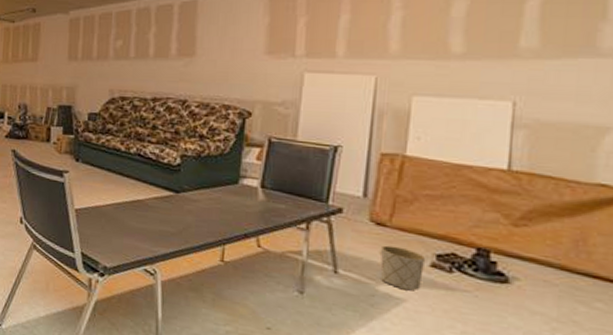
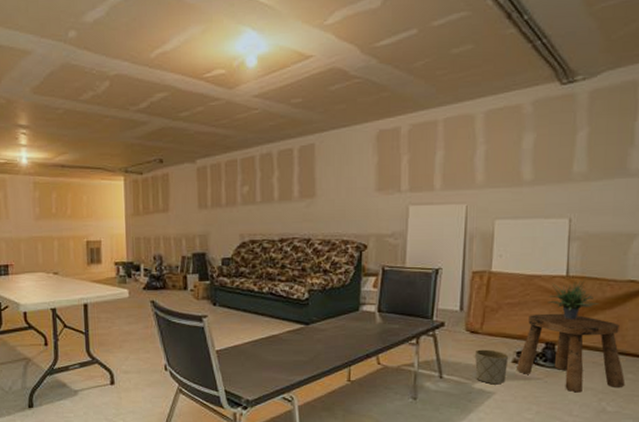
stool: none [434,212,592,319] -> present [515,313,626,393]
potted plant: none [480,175,555,226] -> present [547,278,600,321]

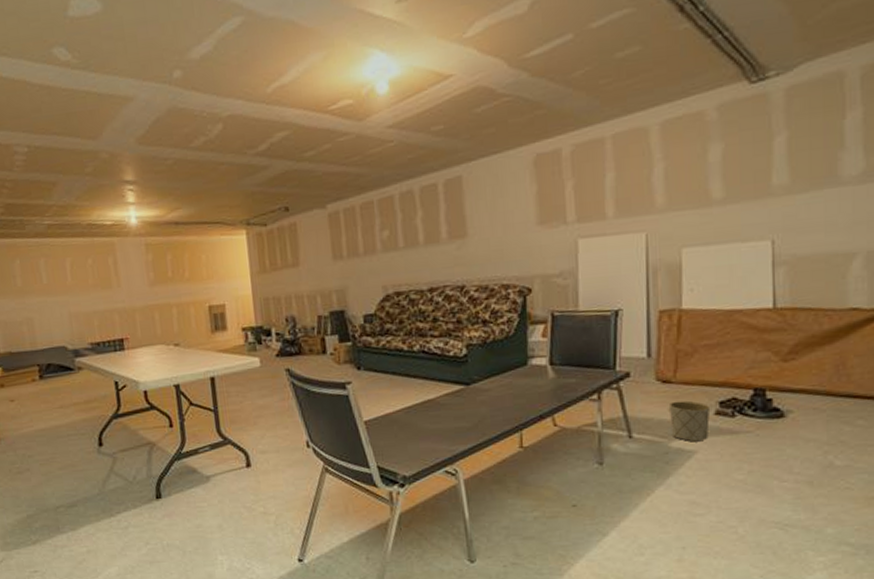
stool: present [515,313,626,393] -> none [719,352,856,446]
potted plant: present [547,278,600,321] -> none [752,309,817,361]

